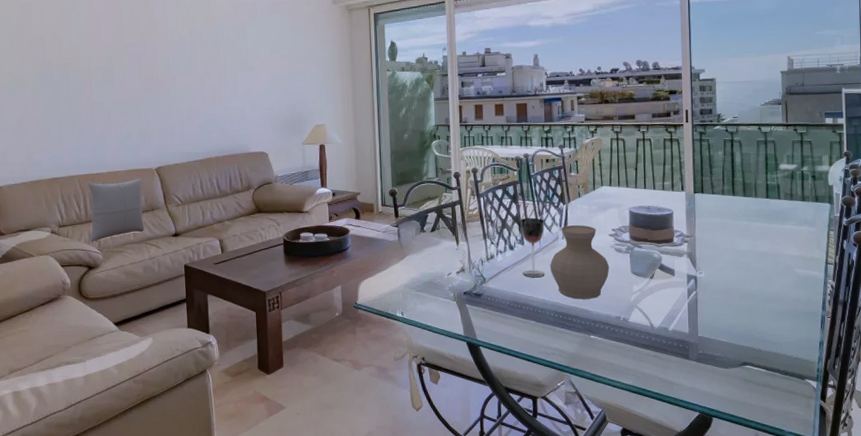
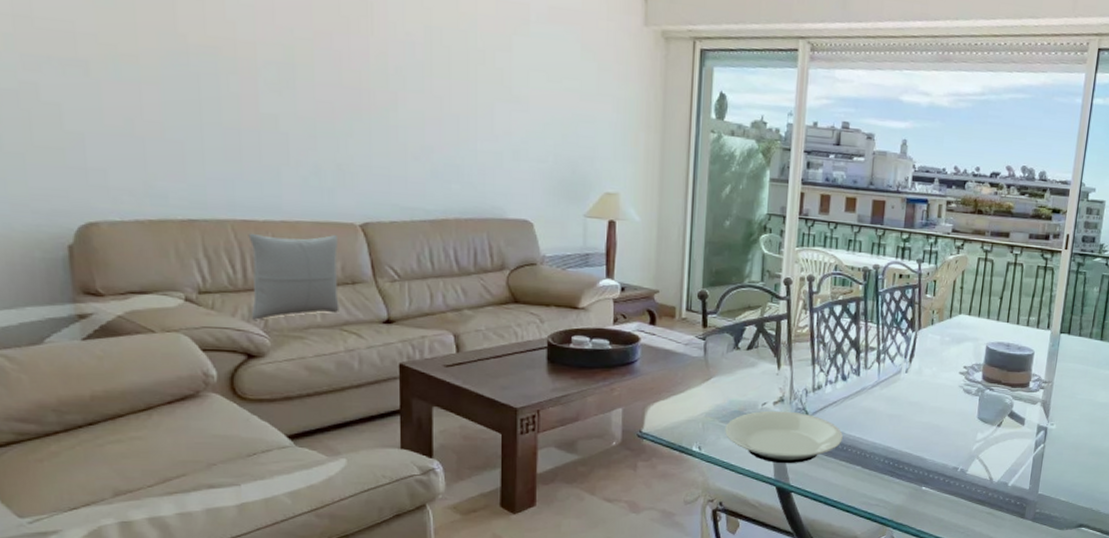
plate: none [420,278,516,323] -> present [725,410,843,464]
wineglass: present [521,217,545,278] -> none [854,343,887,416]
vase: present [549,225,610,299] -> none [886,357,955,445]

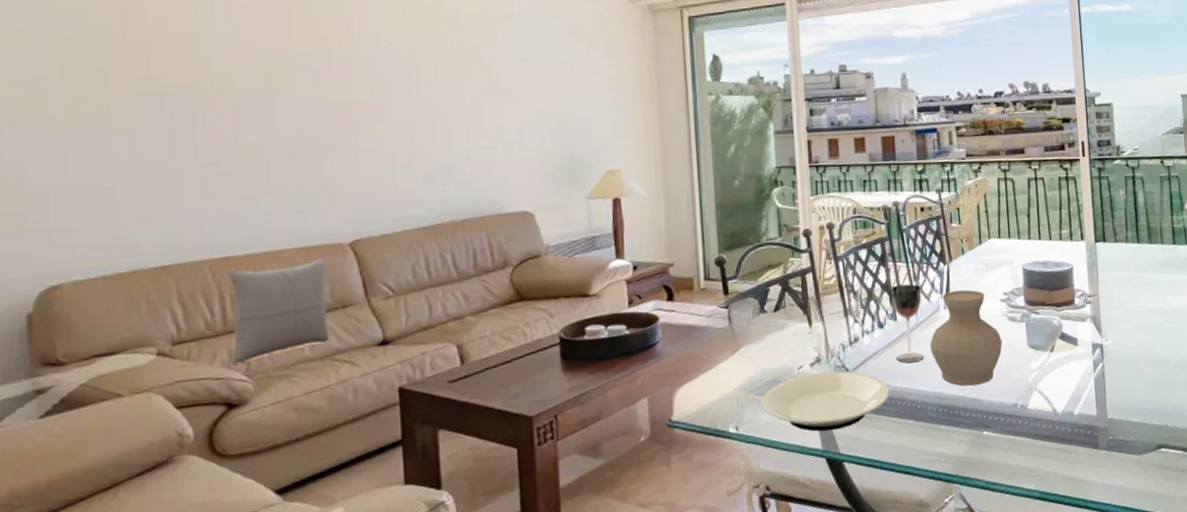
wineglass: none [854,343,887,416] -> present [891,283,924,363]
vase: none [886,357,955,445] -> present [929,289,1003,386]

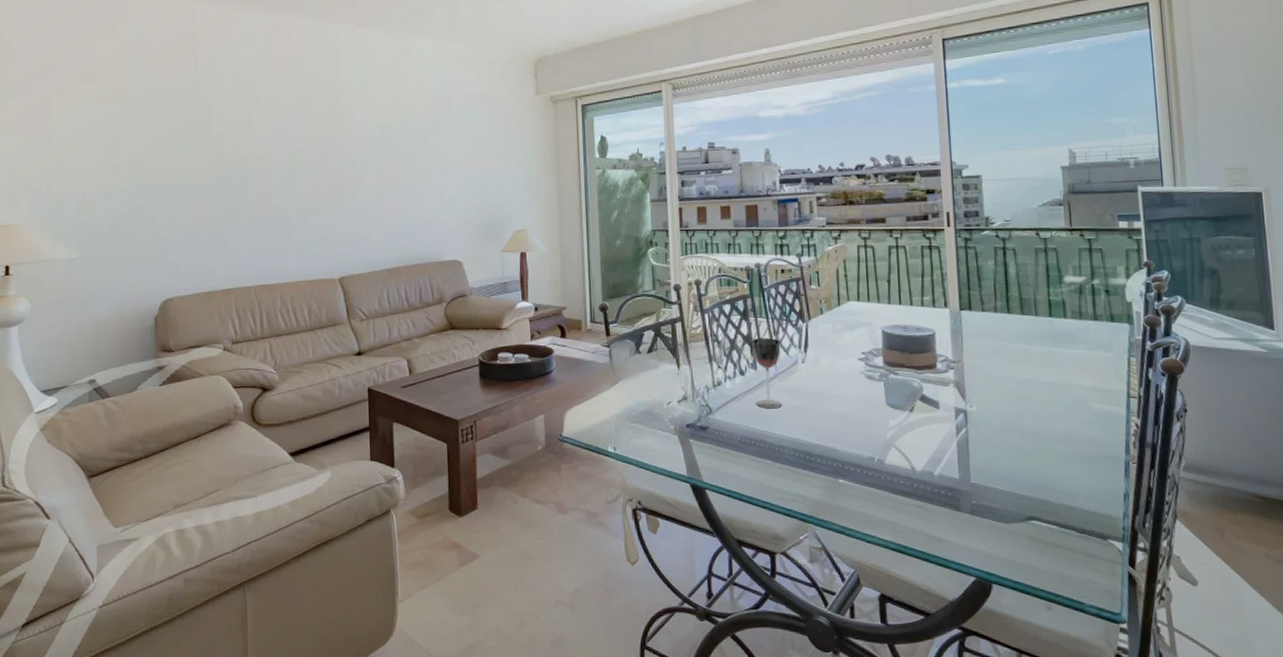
pillow: present [227,258,330,365] -> none [264,289,325,361]
plate: present [762,370,890,432] -> none [636,408,749,461]
vase: present [929,289,1003,386] -> none [787,347,860,435]

